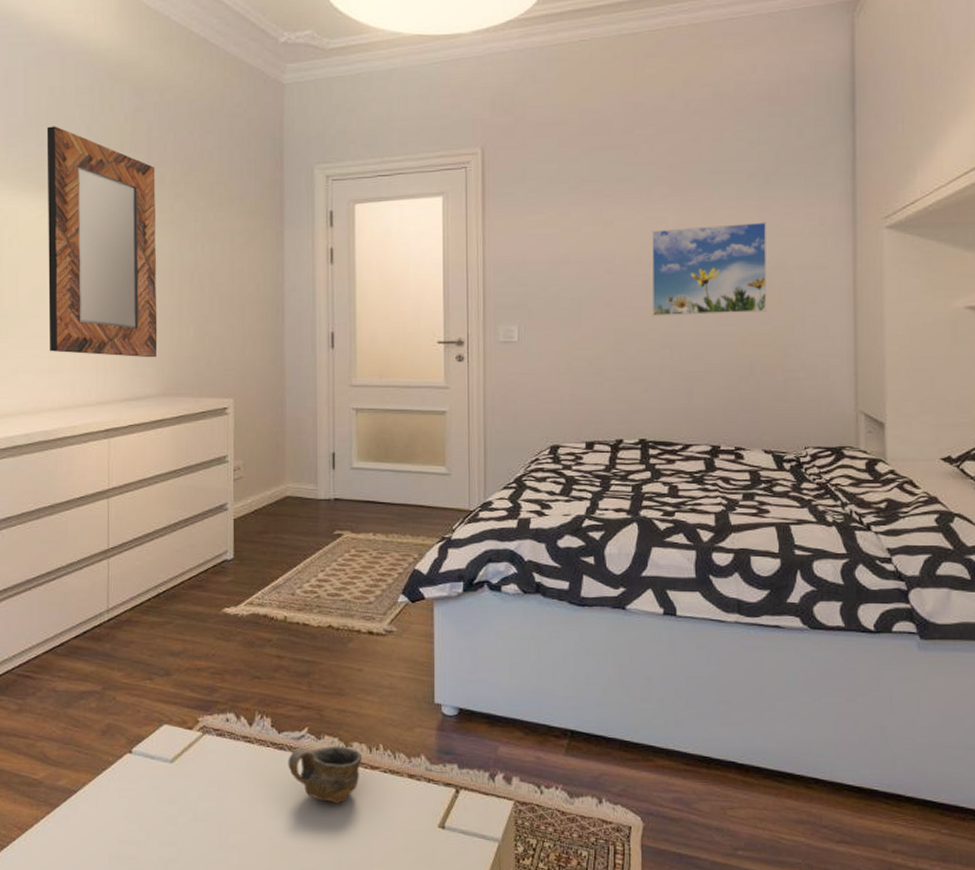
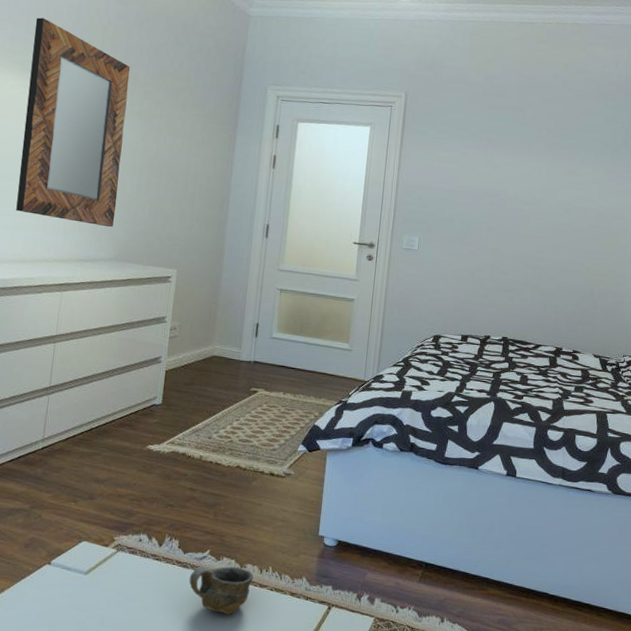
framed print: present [651,222,767,317] -> none [522,176,614,250]

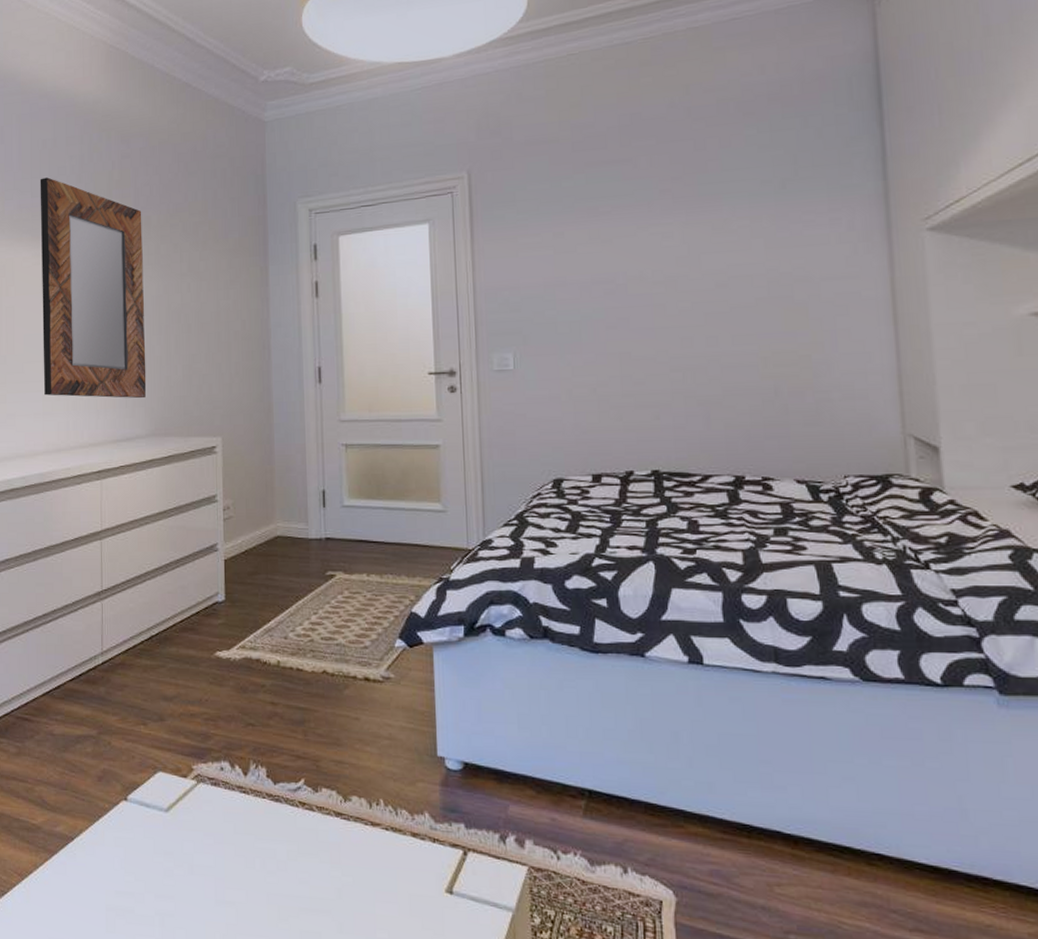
cup: present [189,566,254,615] -> none [284,799,363,862]

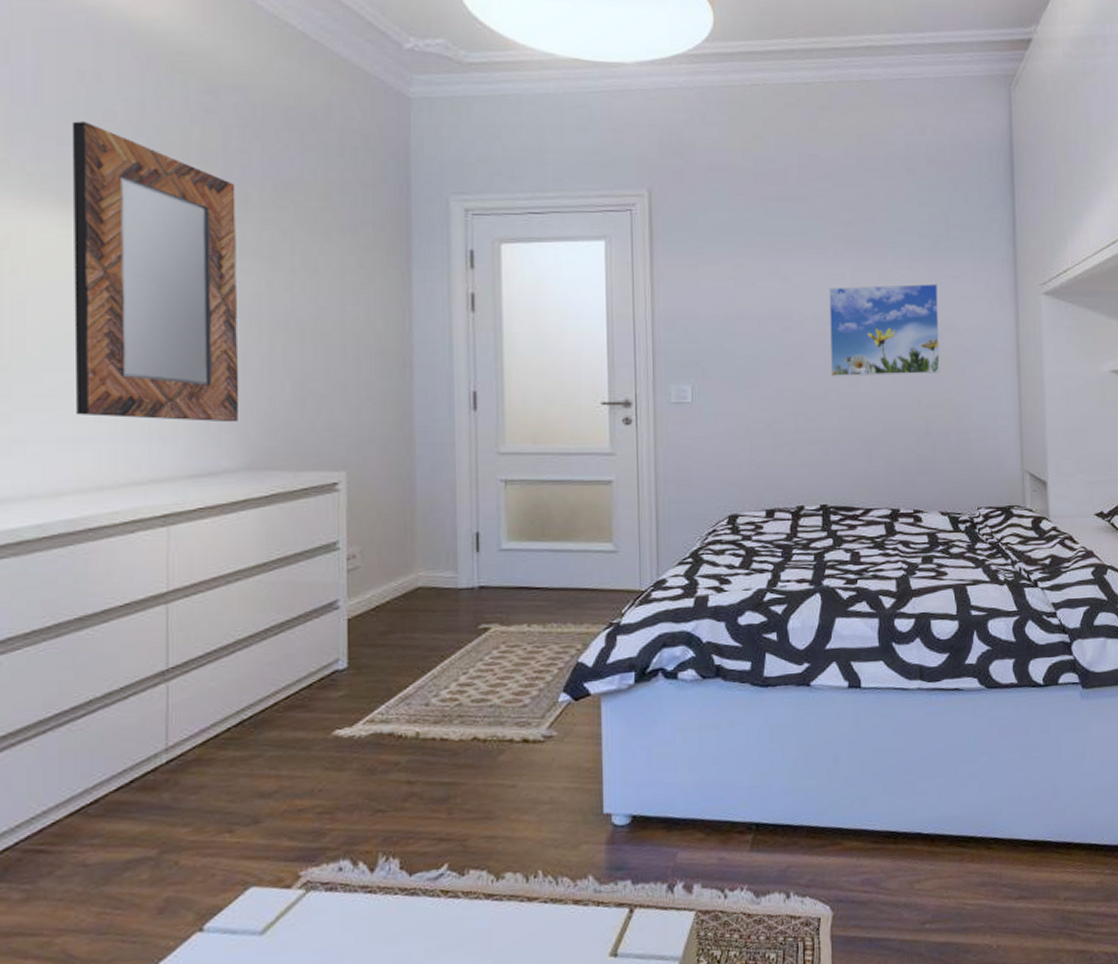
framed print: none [656,231,791,338] -> present [829,283,940,377]

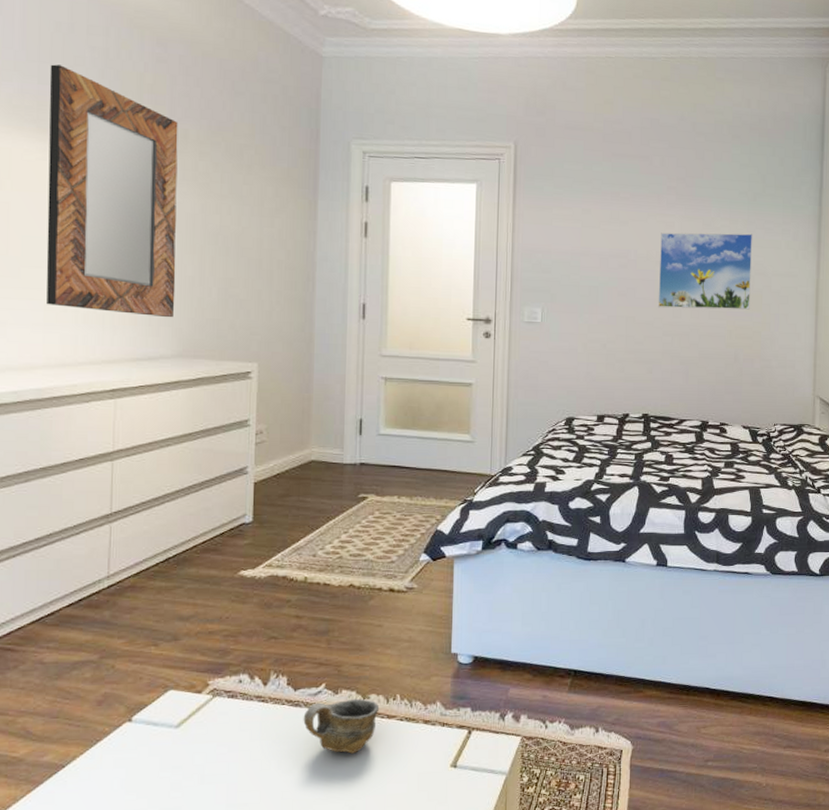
cup: none [422,879,518,950] -> present [303,698,380,754]

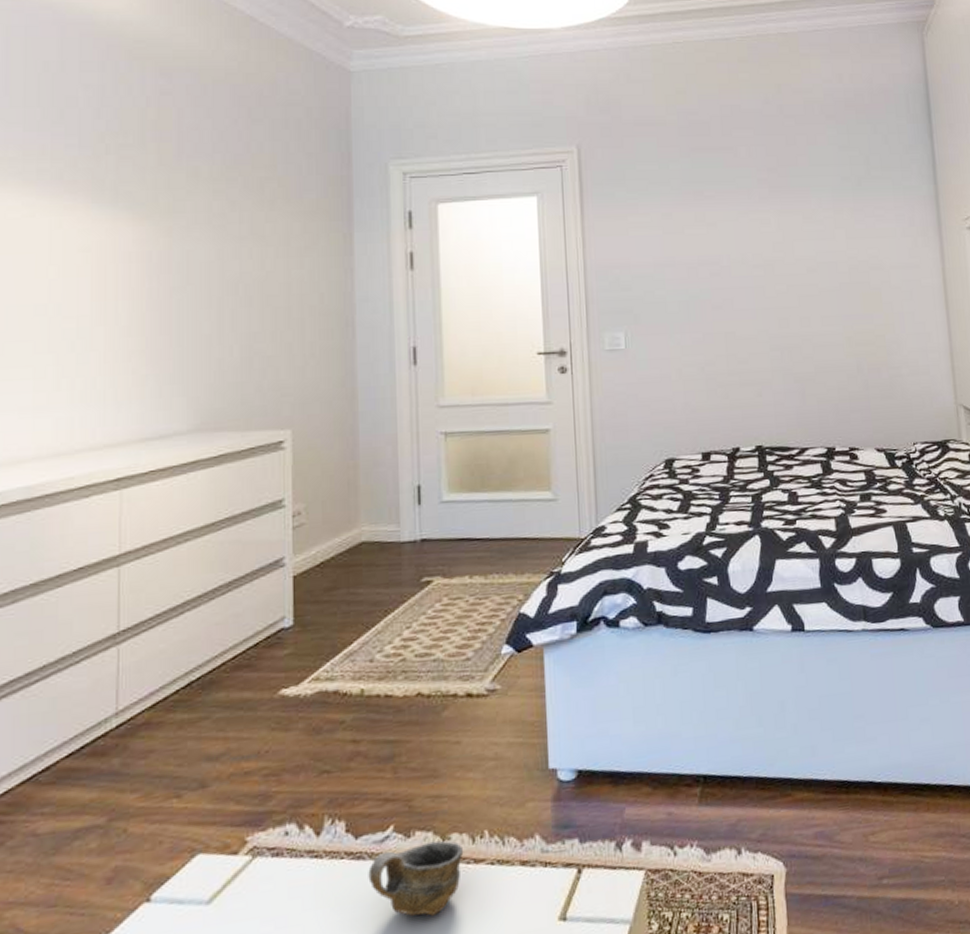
home mirror: present [46,64,178,318] -> none [35,108,190,386]
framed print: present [658,232,753,310] -> none [755,223,869,319]

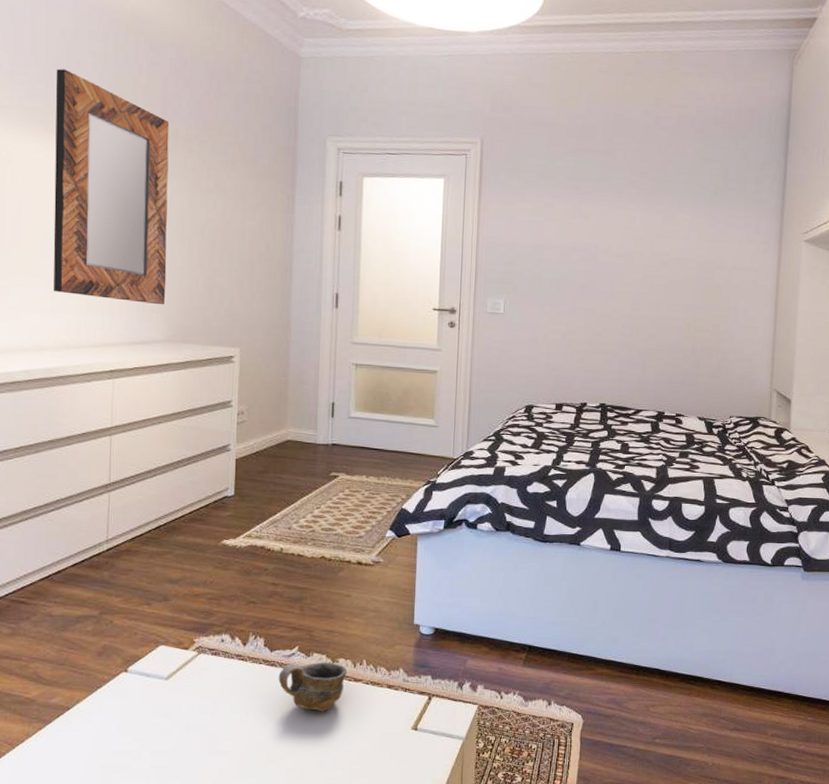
home mirror: none [35,108,190,386] -> present [53,68,169,305]

